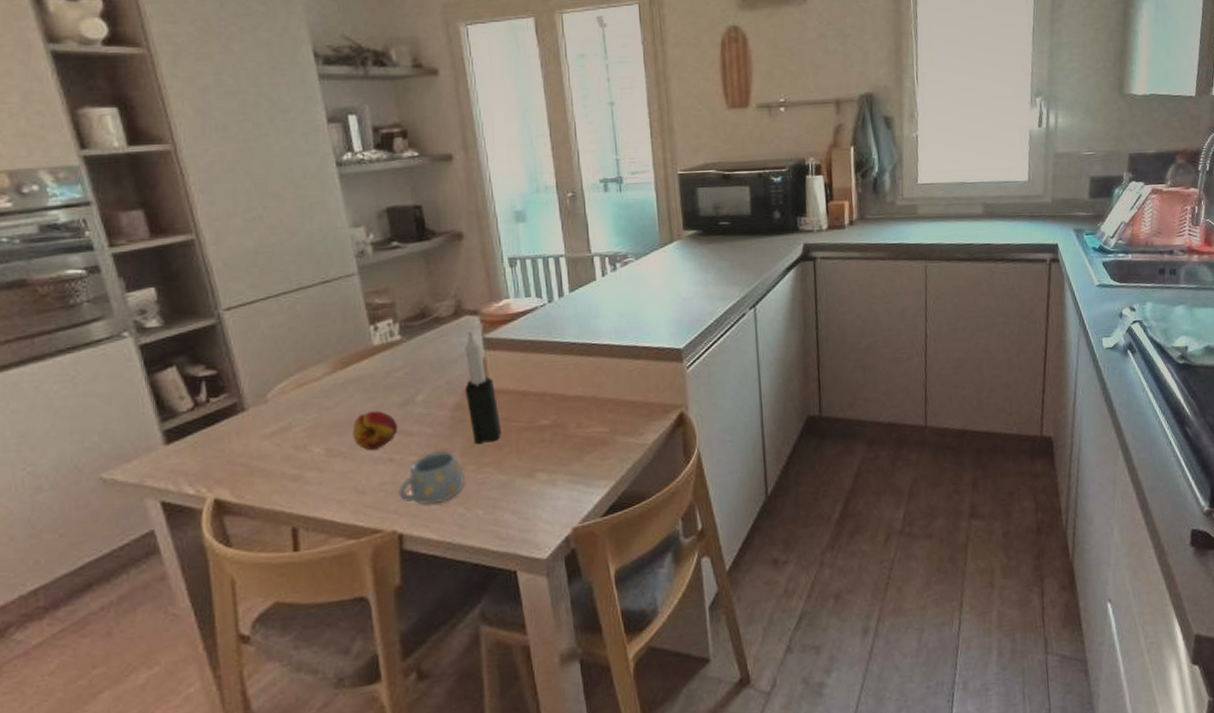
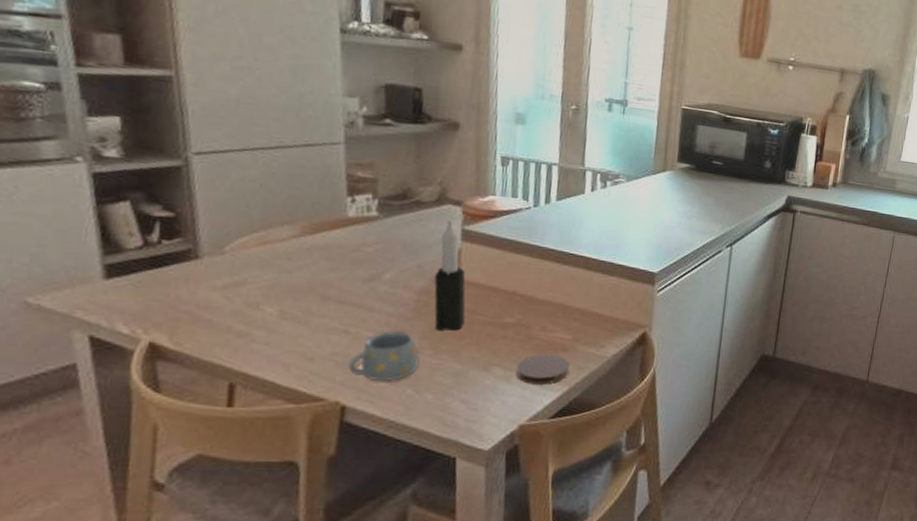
fruit: present [352,410,398,450] -> none [310,281,360,319]
coaster: none [560,450,613,485] -> present [516,353,570,385]

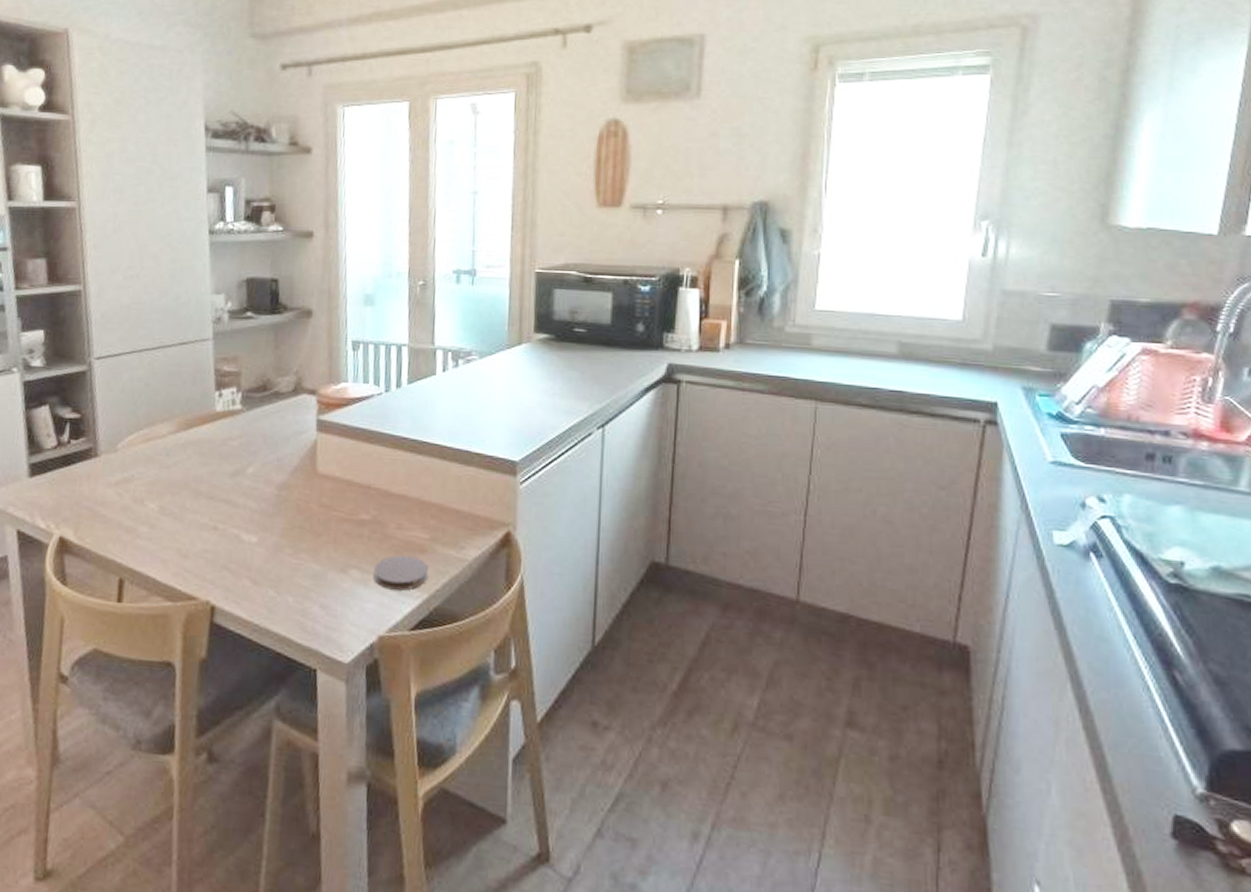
mug: present [348,331,420,382] -> none [217,528,281,582]
candle: present [434,219,466,331] -> none [292,409,322,528]

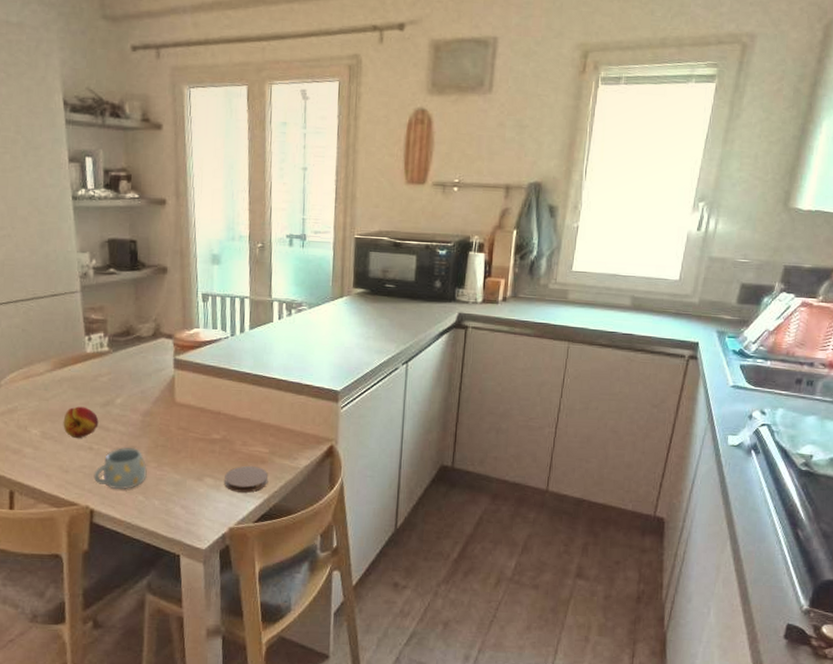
fruit: none [184,476,226,515] -> present [63,406,99,438]
mug: none [217,528,281,582] -> present [93,447,147,490]

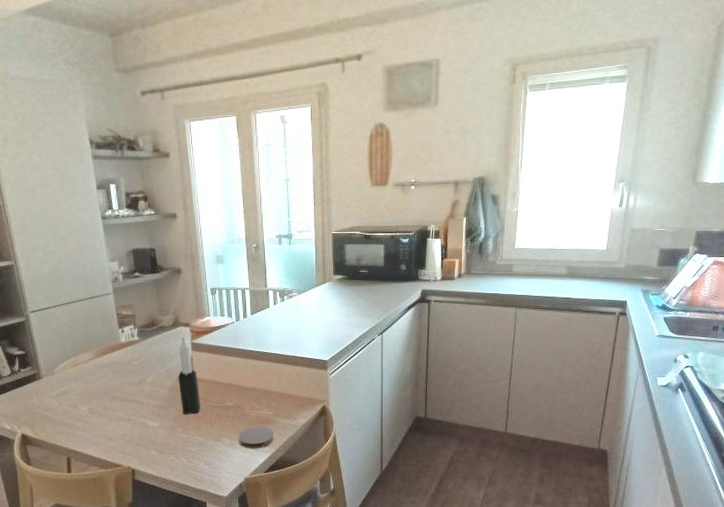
fruit: present [63,406,99,438] -> none [106,386,134,412]
mug: present [93,447,147,490] -> none [133,416,175,452]
candle: none [154,350,181,446] -> present [178,337,200,414]

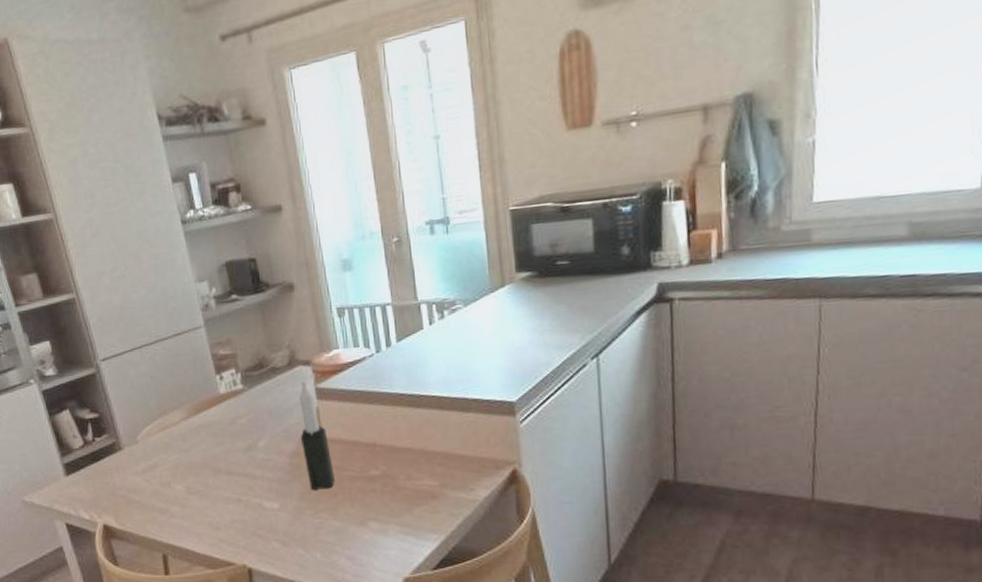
coaster: present [238,426,274,448] -> none [391,502,443,536]

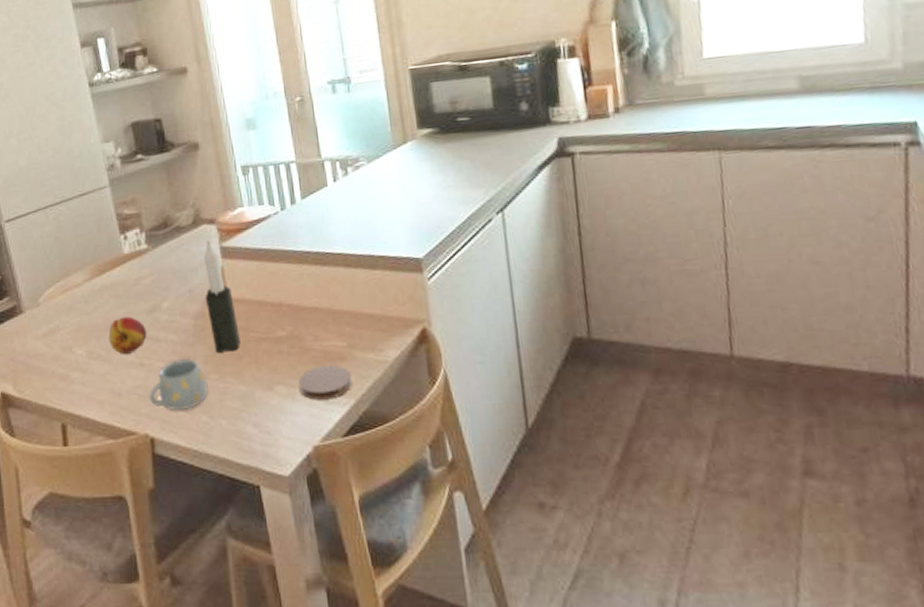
fruit: none [206,454,244,490] -> present [108,316,147,354]
mug: none [246,494,304,544] -> present [149,357,208,411]
coaster: none [391,502,443,536] -> present [299,364,353,400]

